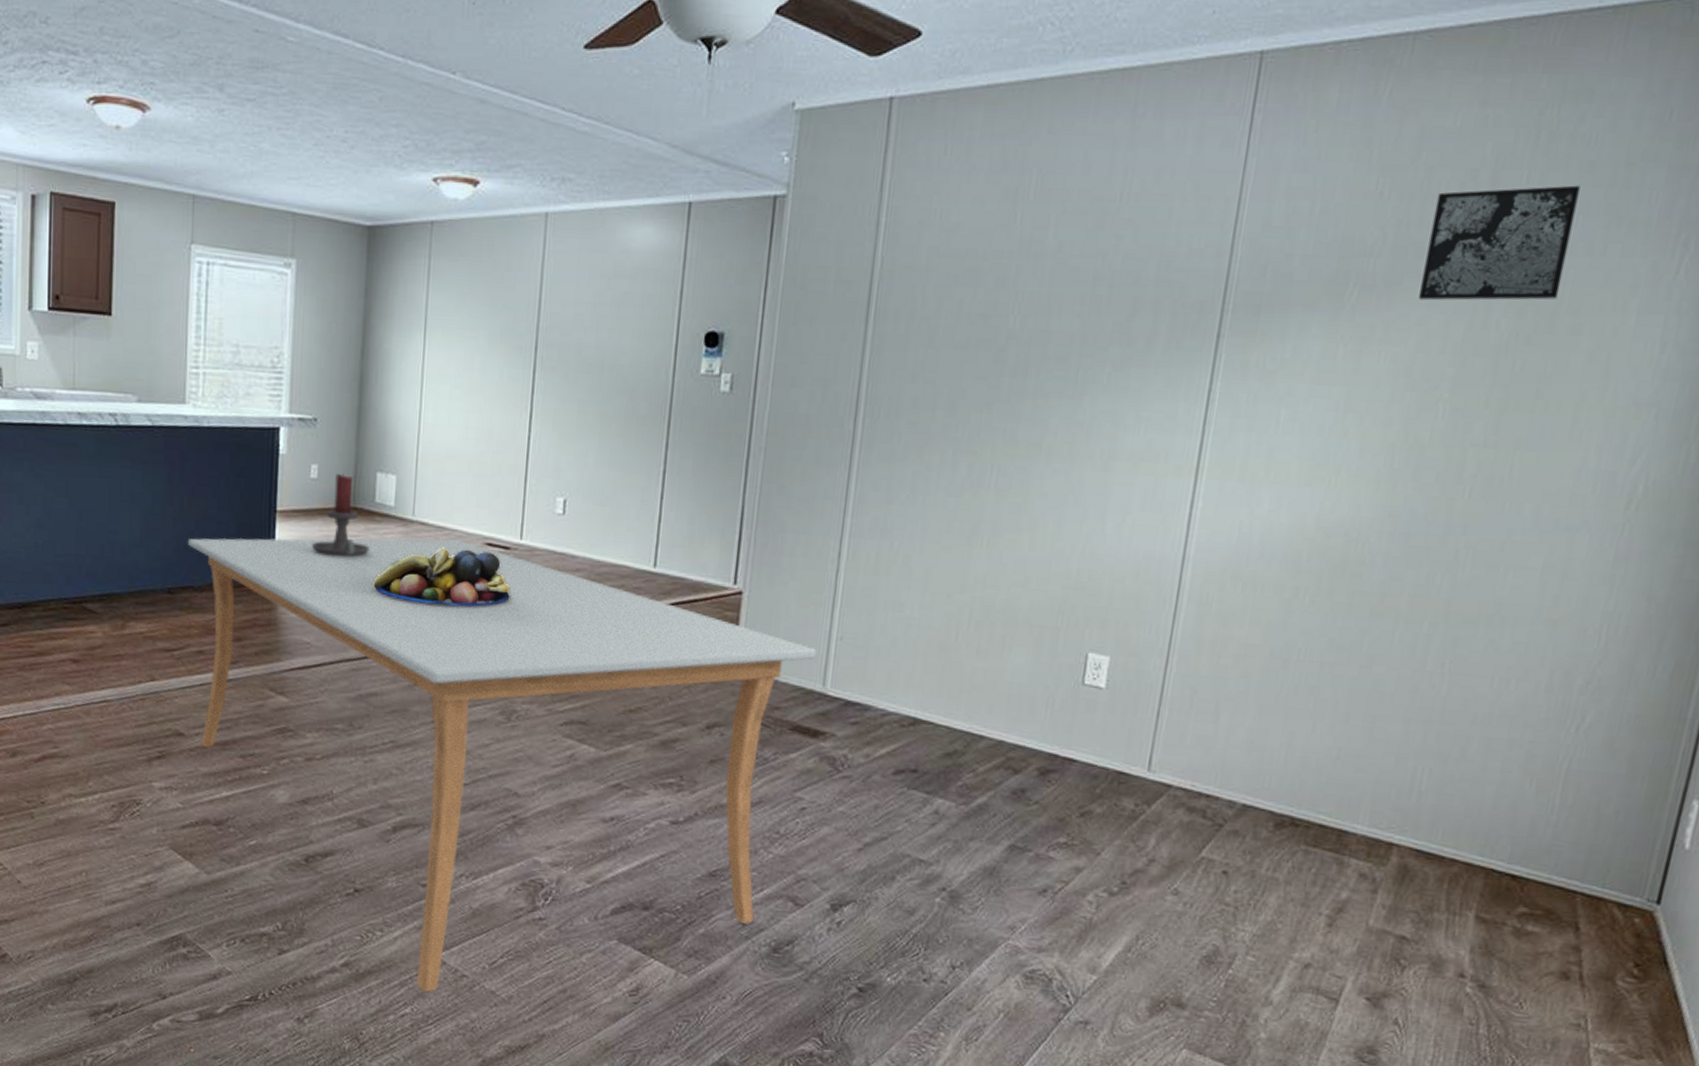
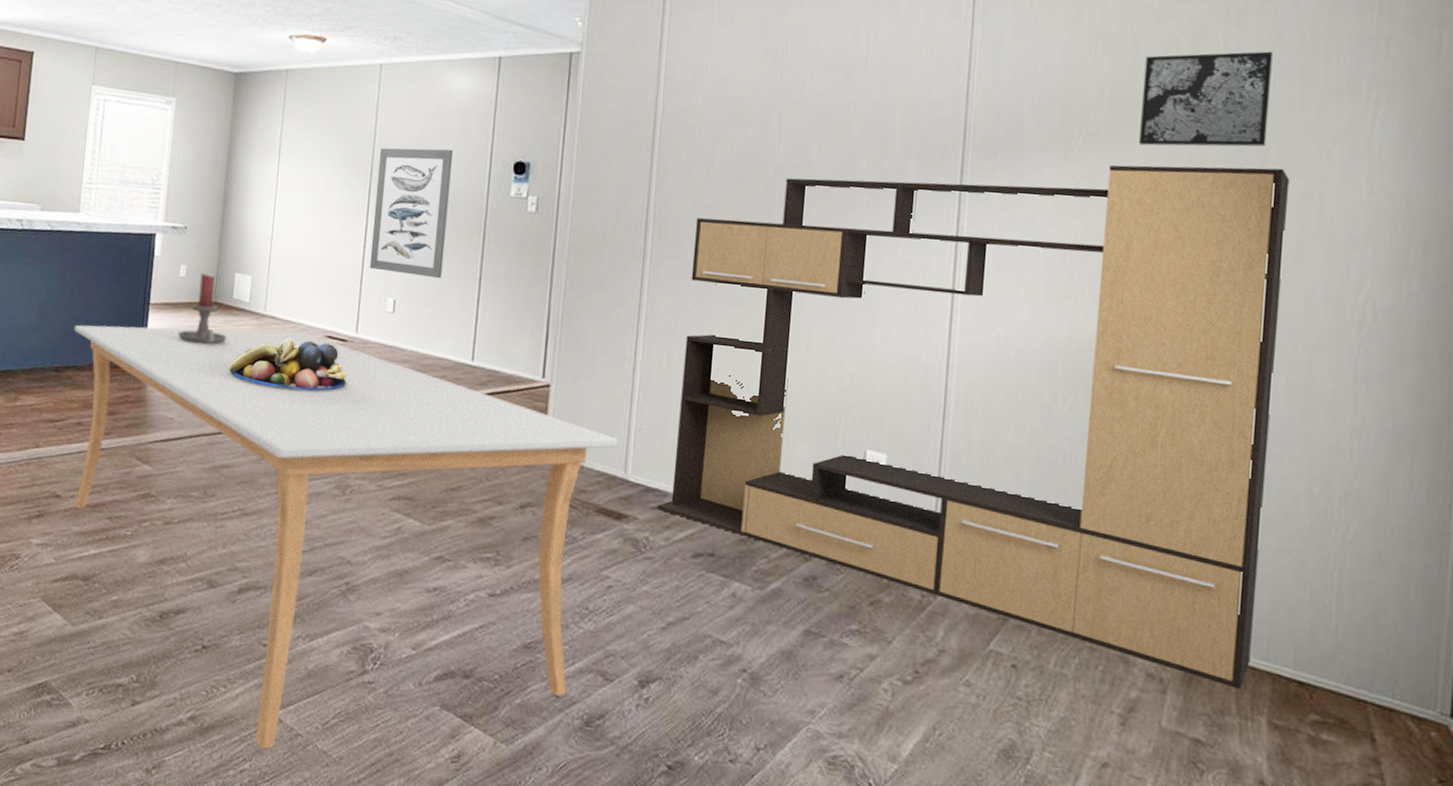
wall art: none [535,317,633,474] -> present [369,147,453,279]
media console: none [857,323,1578,885] -> present [657,165,1290,689]

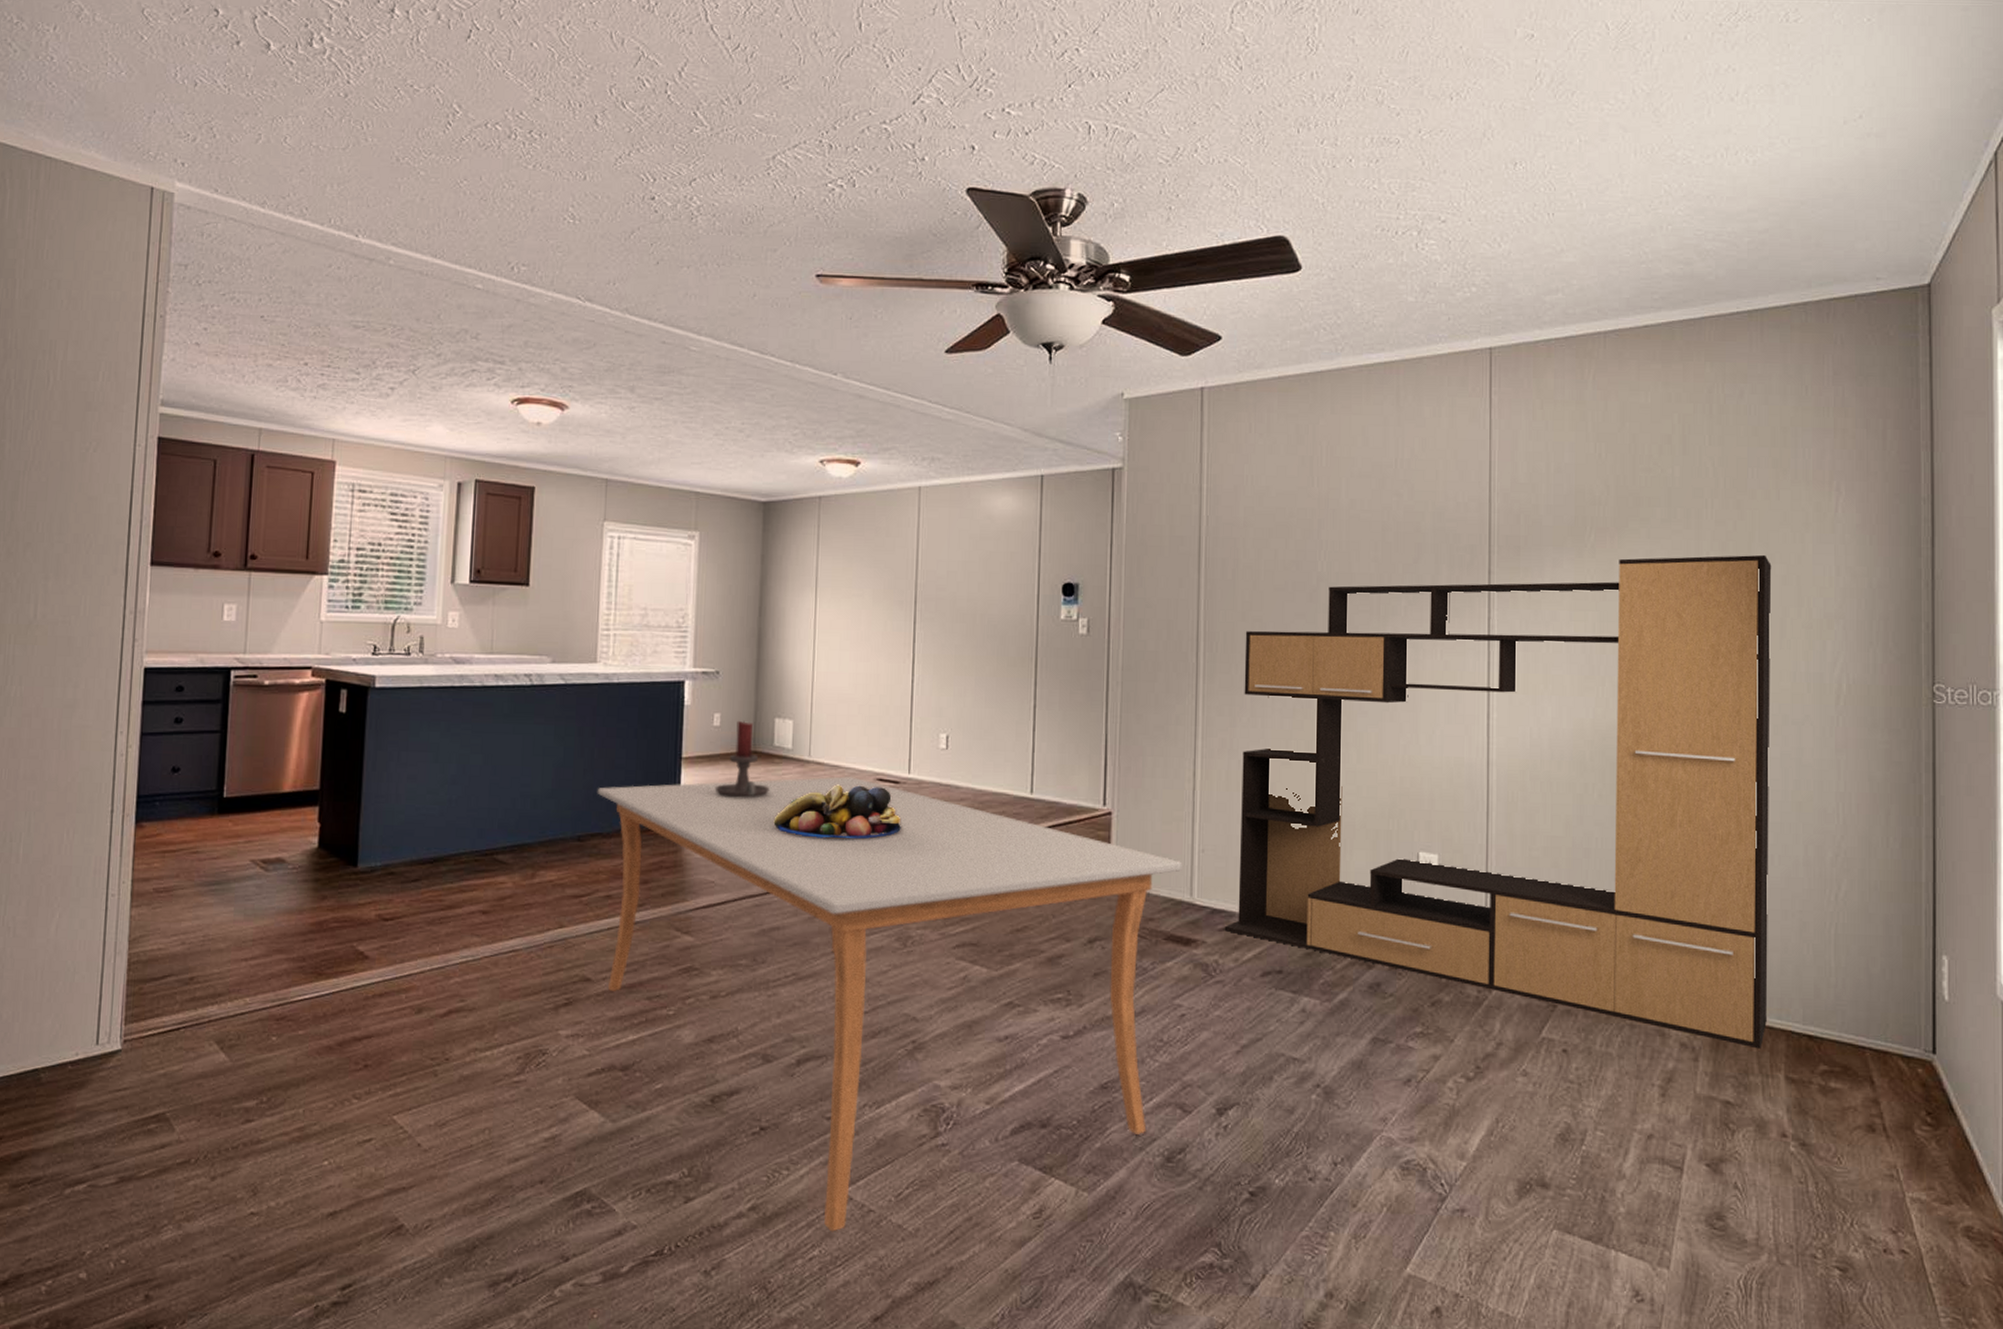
wall art: present [369,147,453,279] -> none [919,573,999,710]
wall art: present [1139,51,1273,147] -> none [1643,445,1750,539]

